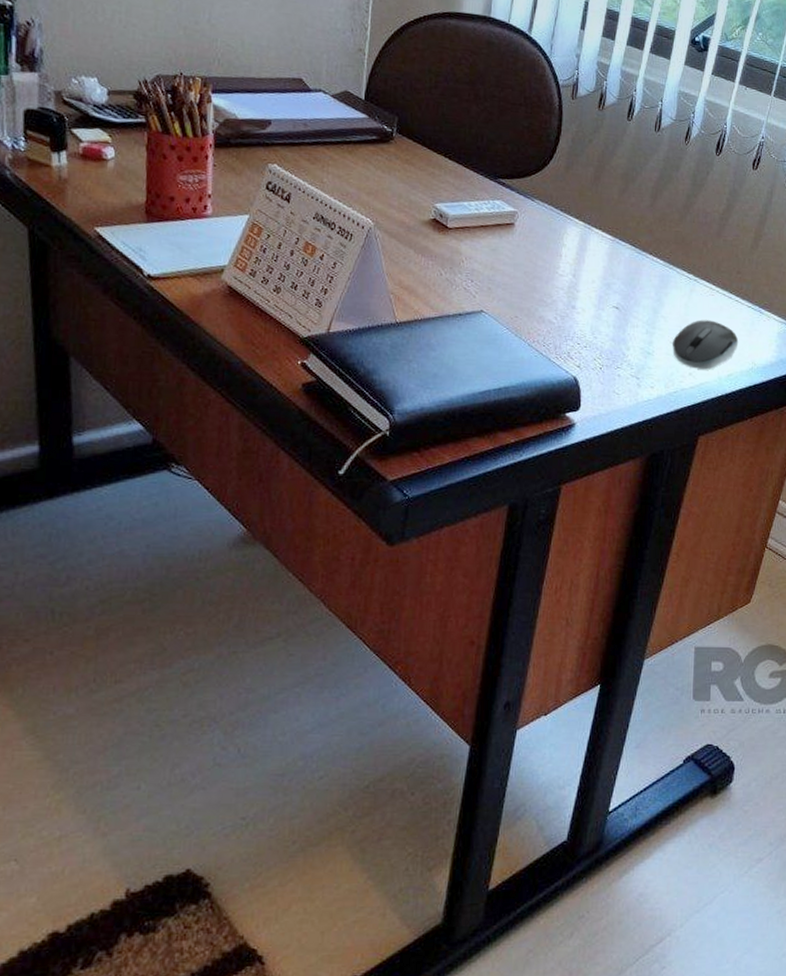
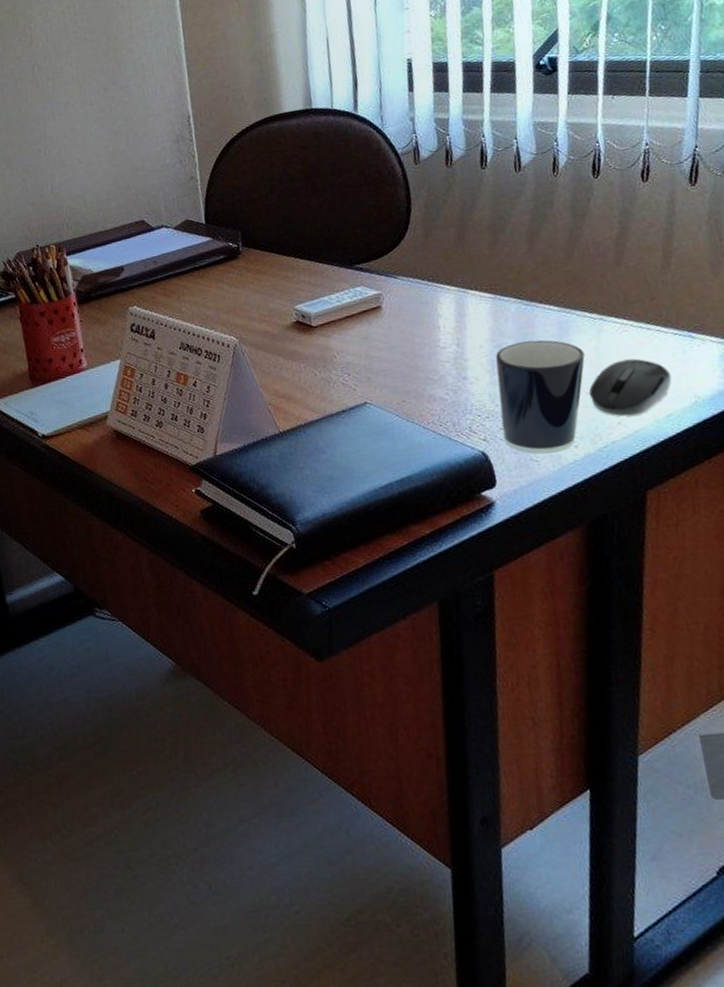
mug: none [595,285,676,391] -> present [495,340,585,455]

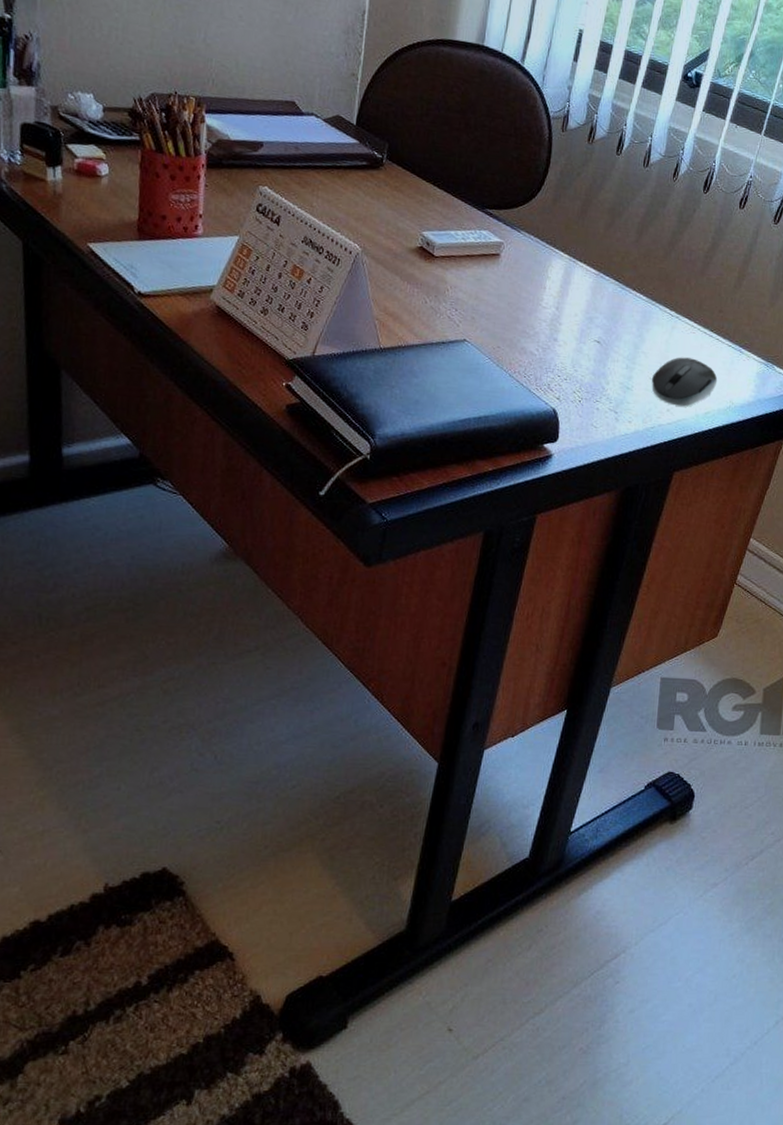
mug: present [495,340,585,455] -> none [574,319,657,424]

